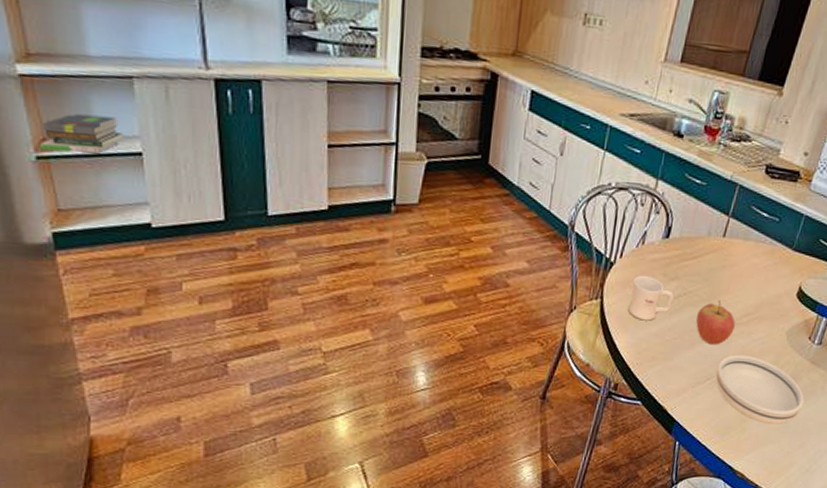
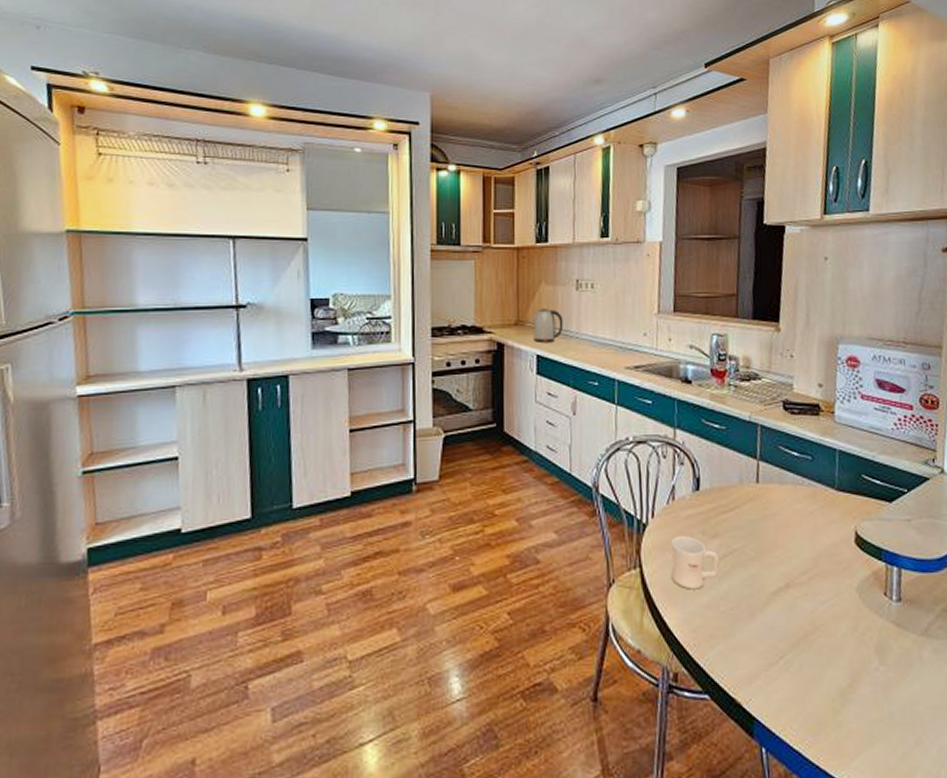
books: present [39,113,123,154] -> none [86,425,162,465]
kettle: none [530,41,565,80] -> present [533,308,564,344]
fruit: present [695,301,735,345] -> none [748,558,796,613]
bowl: present [716,354,805,425] -> none [788,622,904,714]

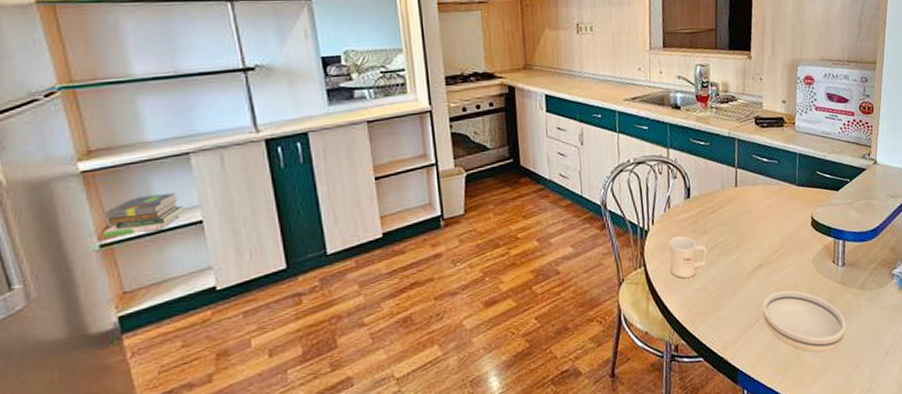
books: none [86,425,162,465] -> present [102,192,183,239]
kettle: present [533,308,564,344] -> none [539,52,568,84]
bowl: none [788,622,904,714] -> present [762,289,846,353]

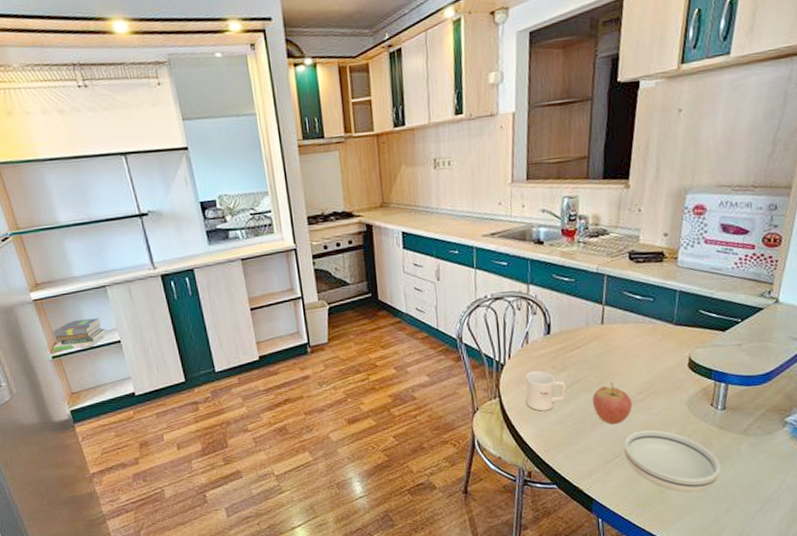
fruit: none [731,245,767,288] -> present [592,383,632,425]

